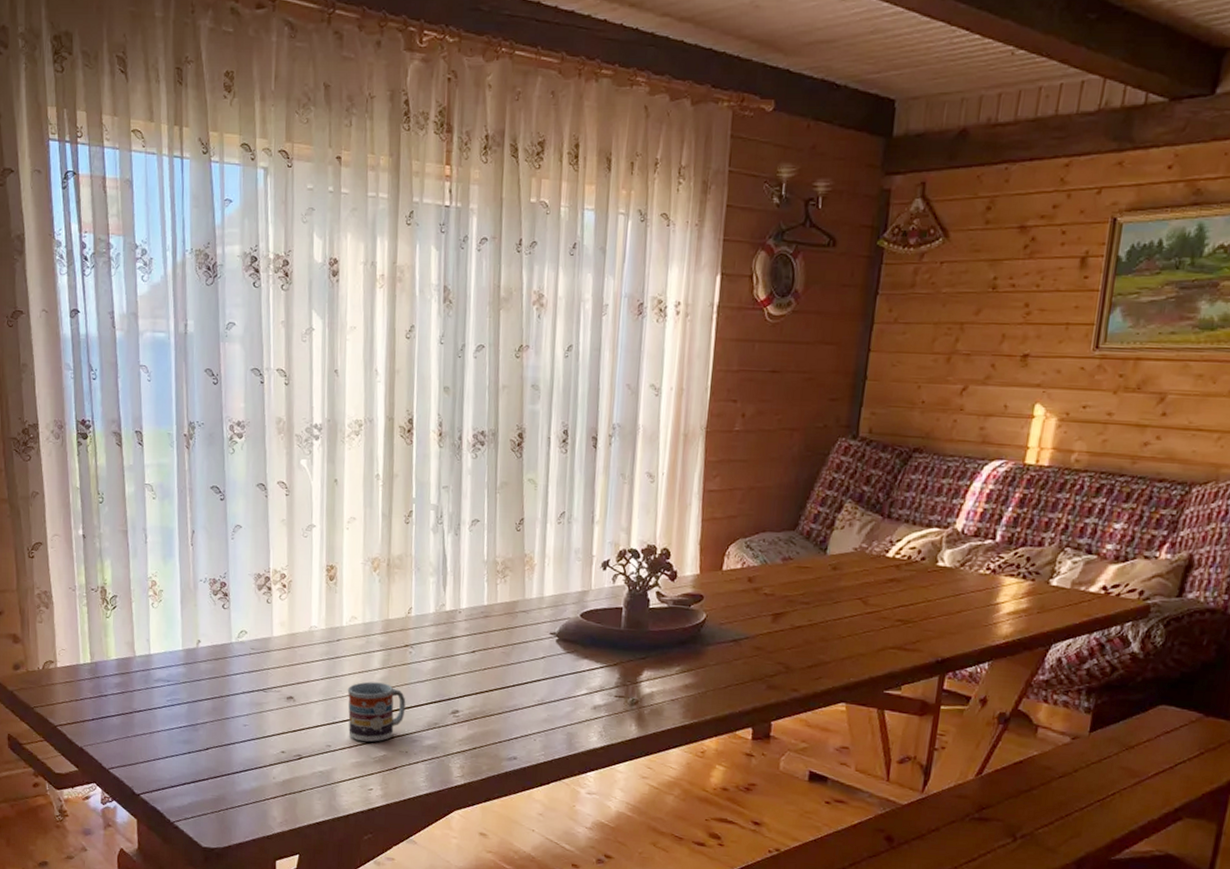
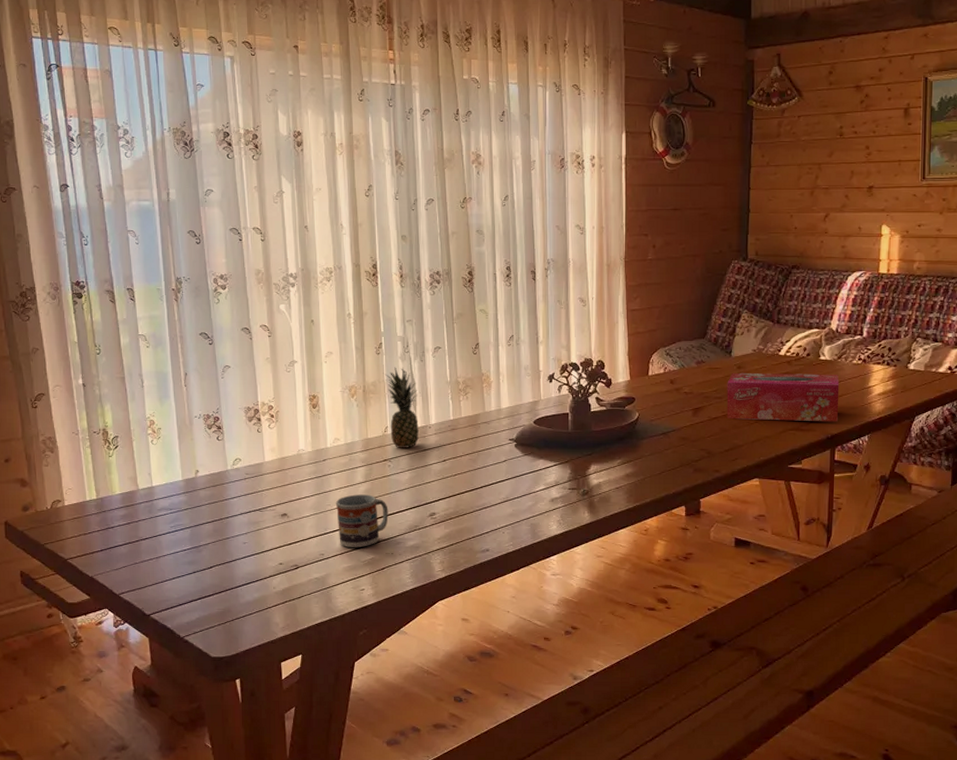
fruit: none [413,539,449,634] -> present [385,367,419,448]
tissue box: none [813,574,959,643] -> present [726,372,840,422]

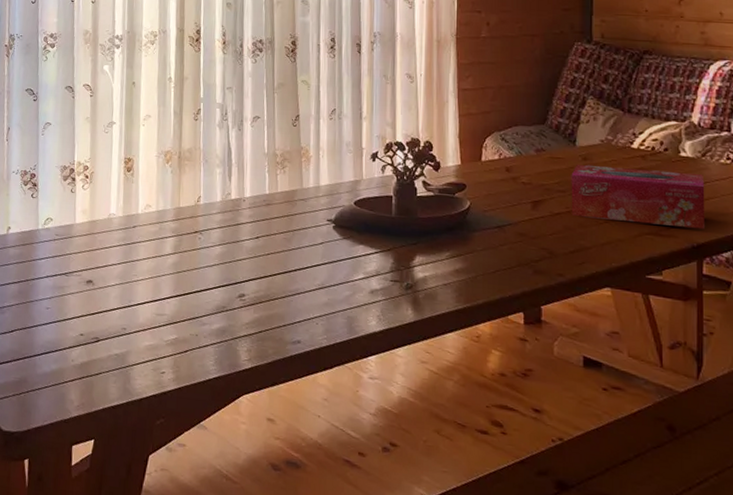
cup: present [335,494,389,548] -> none [142,266,196,326]
fruit: present [385,367,419,448] -> none [201,134,233,221]

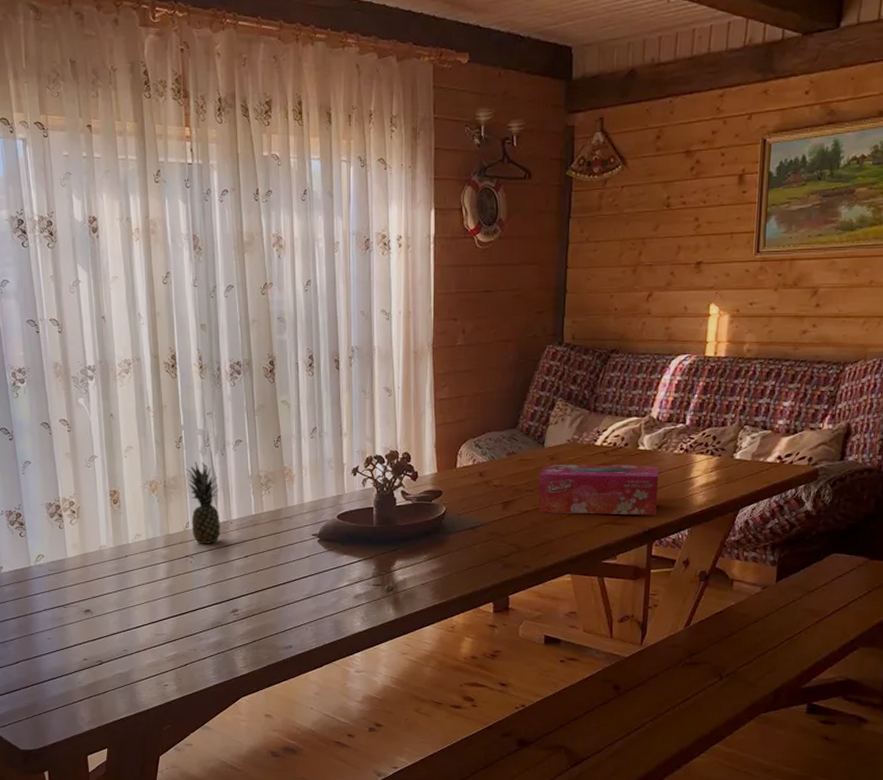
fruit: none [201,134,233,221] -> present [186,461,220,544]

